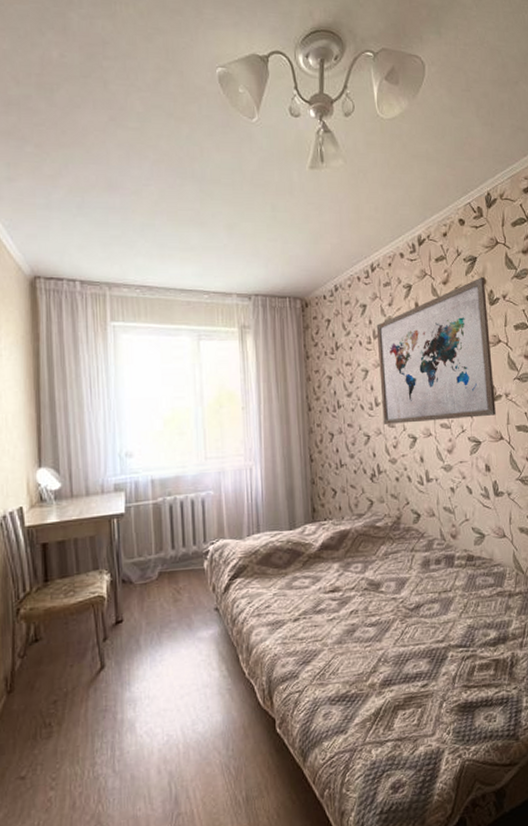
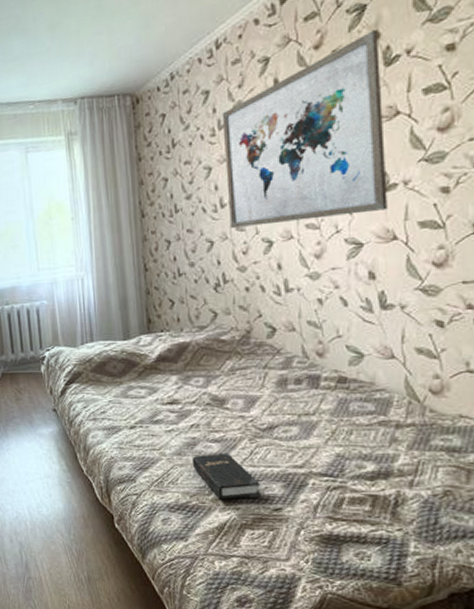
hardback book: none [351,635,410,684] -> present [191,453,260,500]

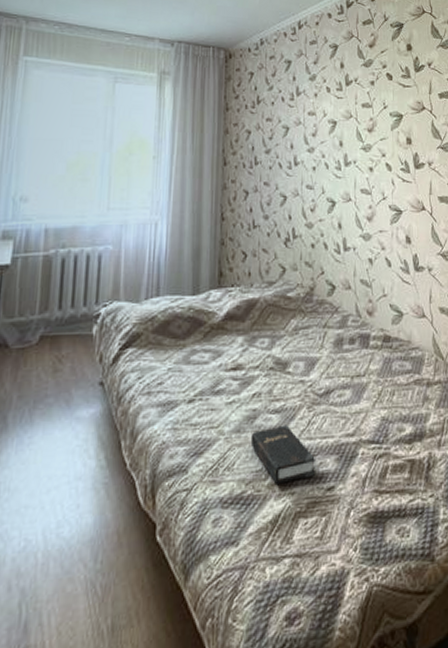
wall art: present [222,30,388,228] -> none [300,43,418,186]

